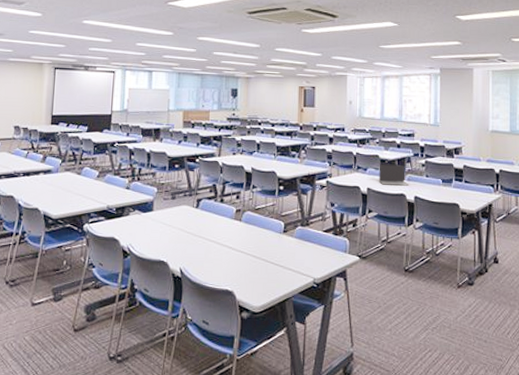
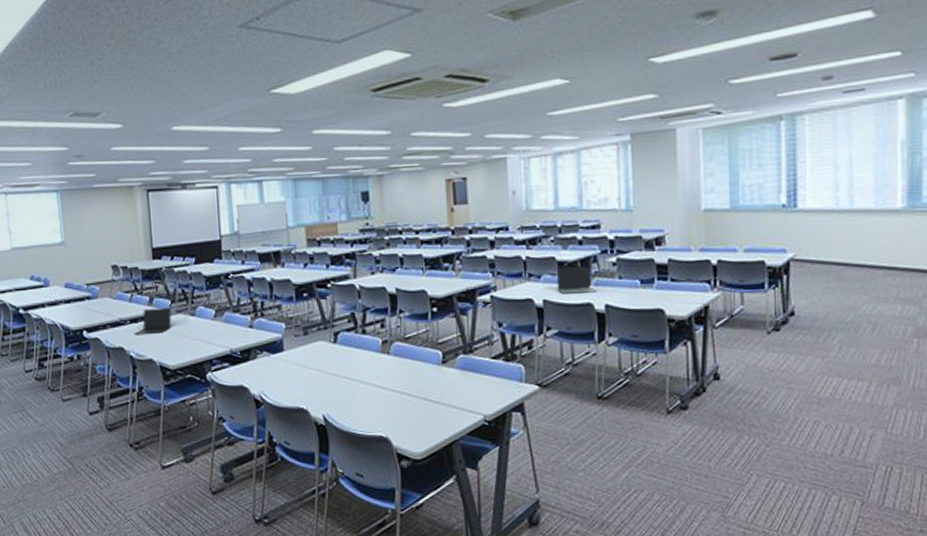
laptop: none [25,165,61,187] -> present [134,307,172,336]

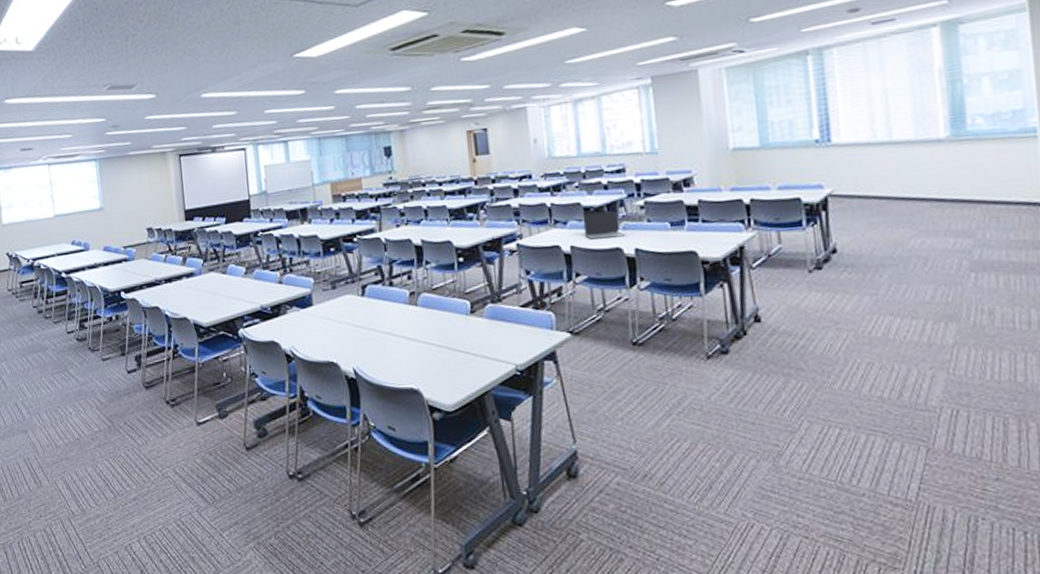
laptop: present [134,307,172,336] -> none [169,266,204,295]

